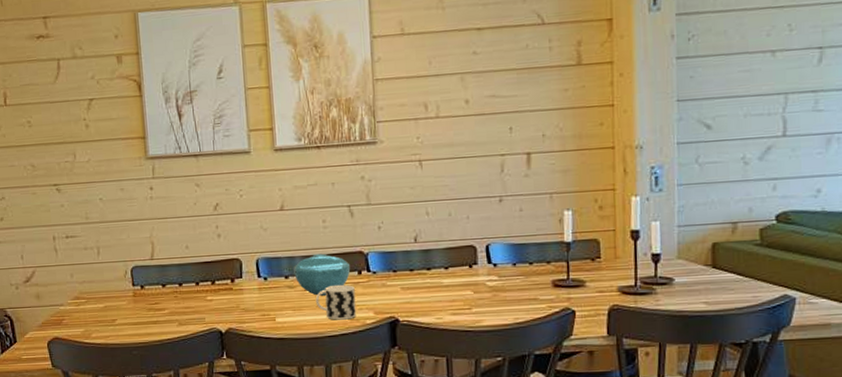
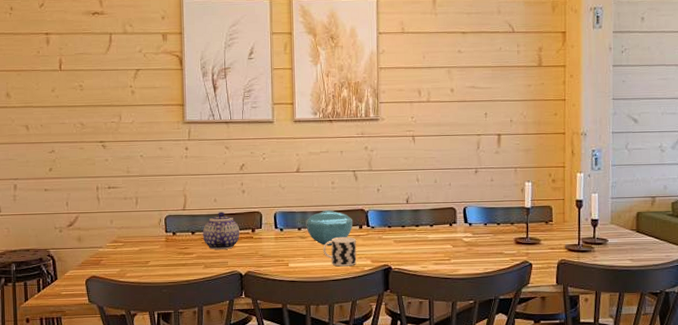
teapot: none [174,260,218,304] -> present [202,212,240,250]

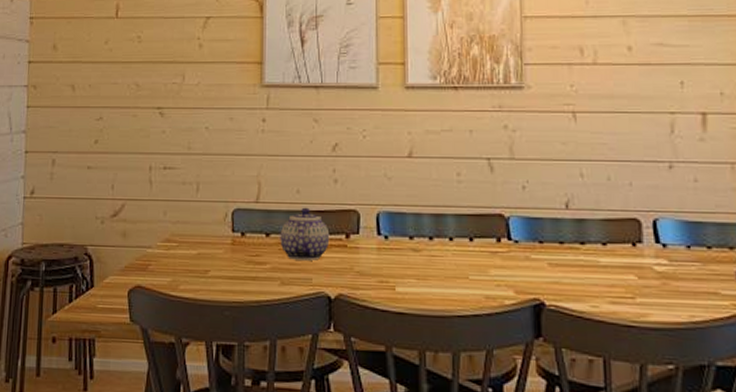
bowl: present [306,210,353,245] -> none [420,212,488,264]
cup: present [323,236,357,267] -> none [444,252,493,297]

